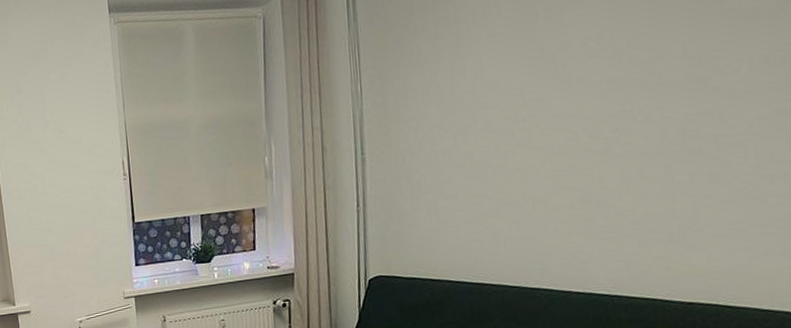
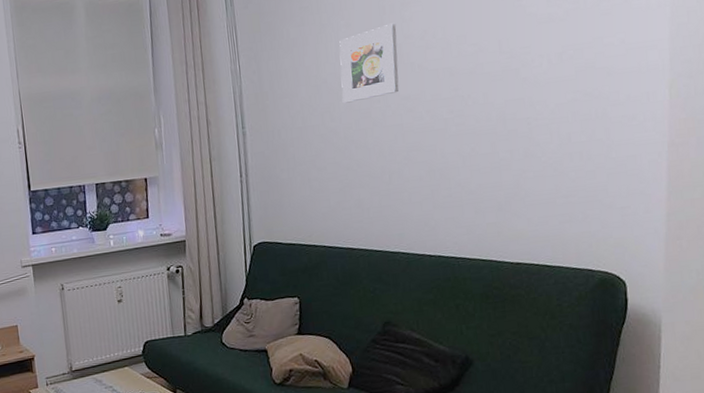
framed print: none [479,30,552,124] -> present [339,23,399,104]

